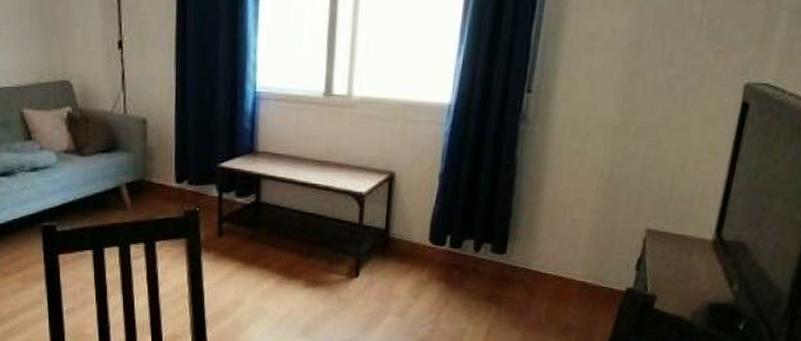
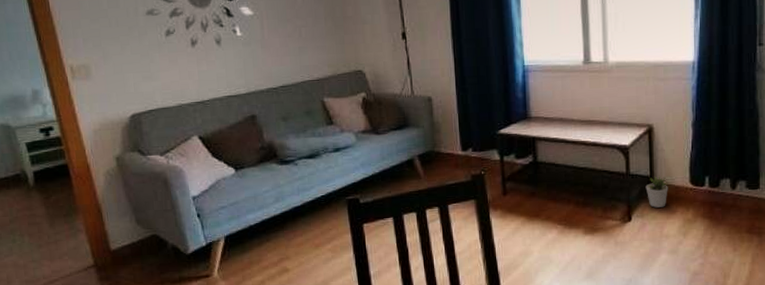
potted plant: none [378,229,405,265] -> present [645,175,668,208]

